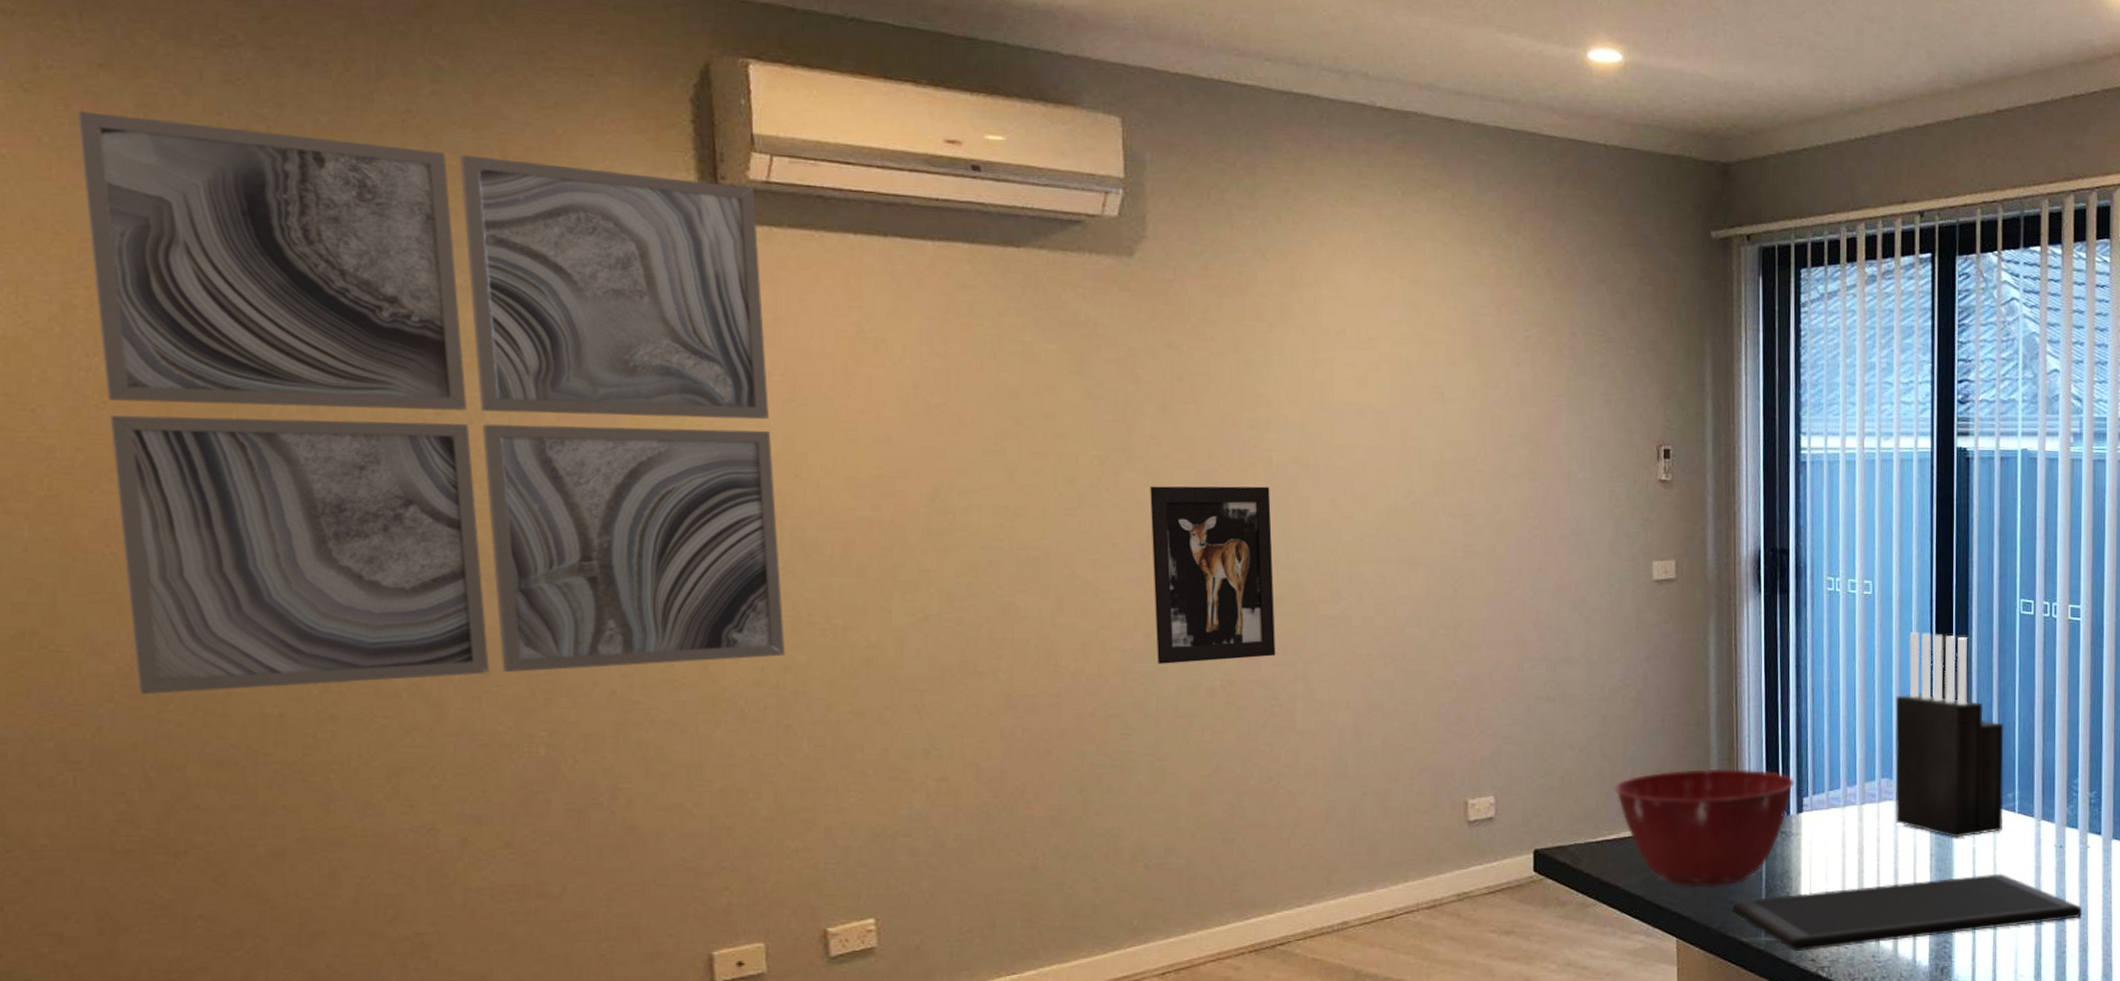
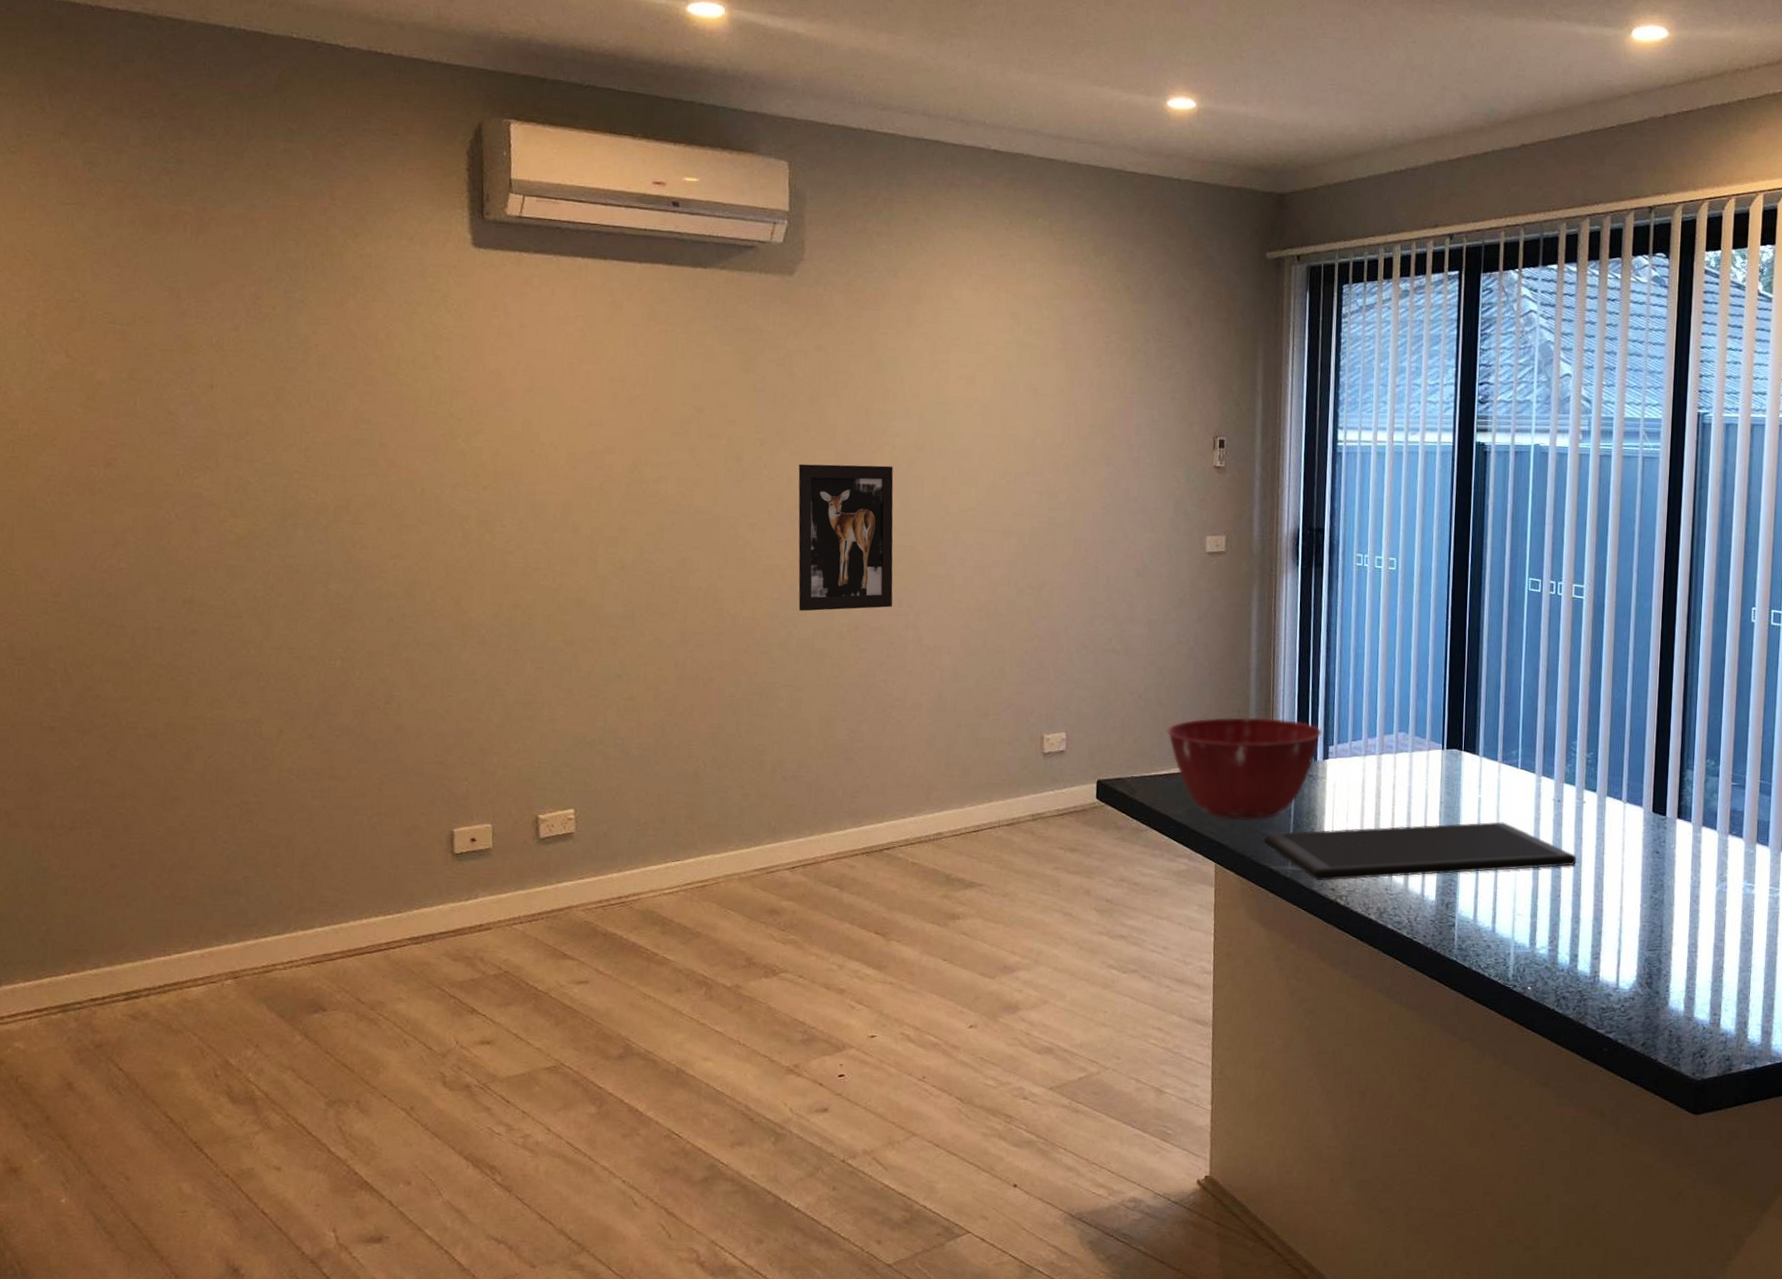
wall art: present [77,110,786,694] -> none [45,167,517,609]
knife block: present [1895,632,2004,838] -> none [1410,604,1510,788]

